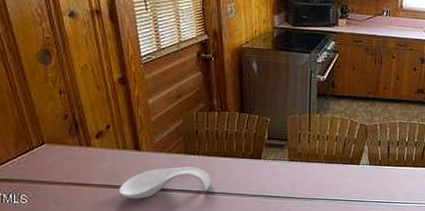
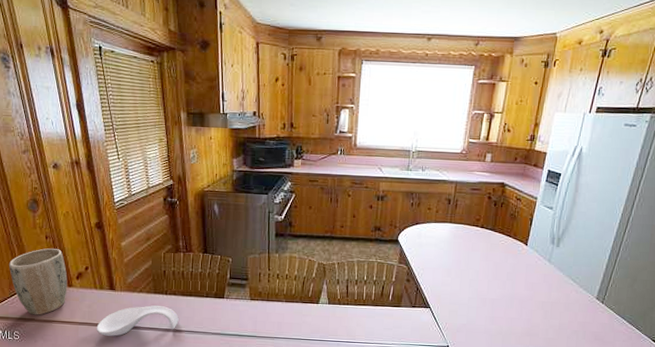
plant pot: none [14,104,86,177] -> present [8,248,68,315]

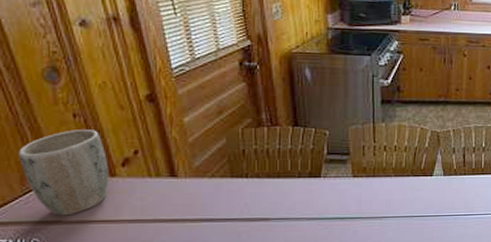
spoon rest: present [96,305,179,336] -> none [153,192,264,234]

